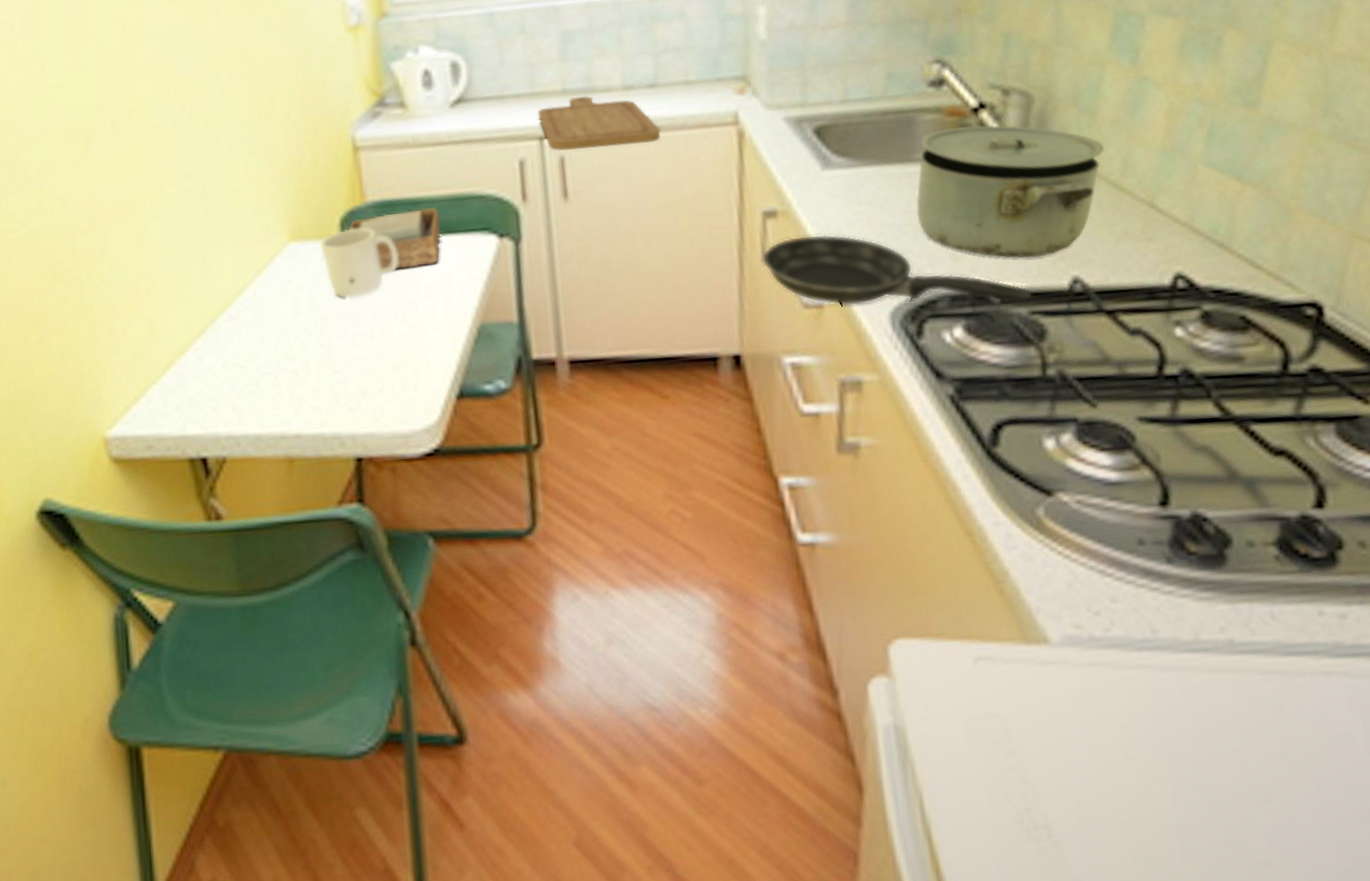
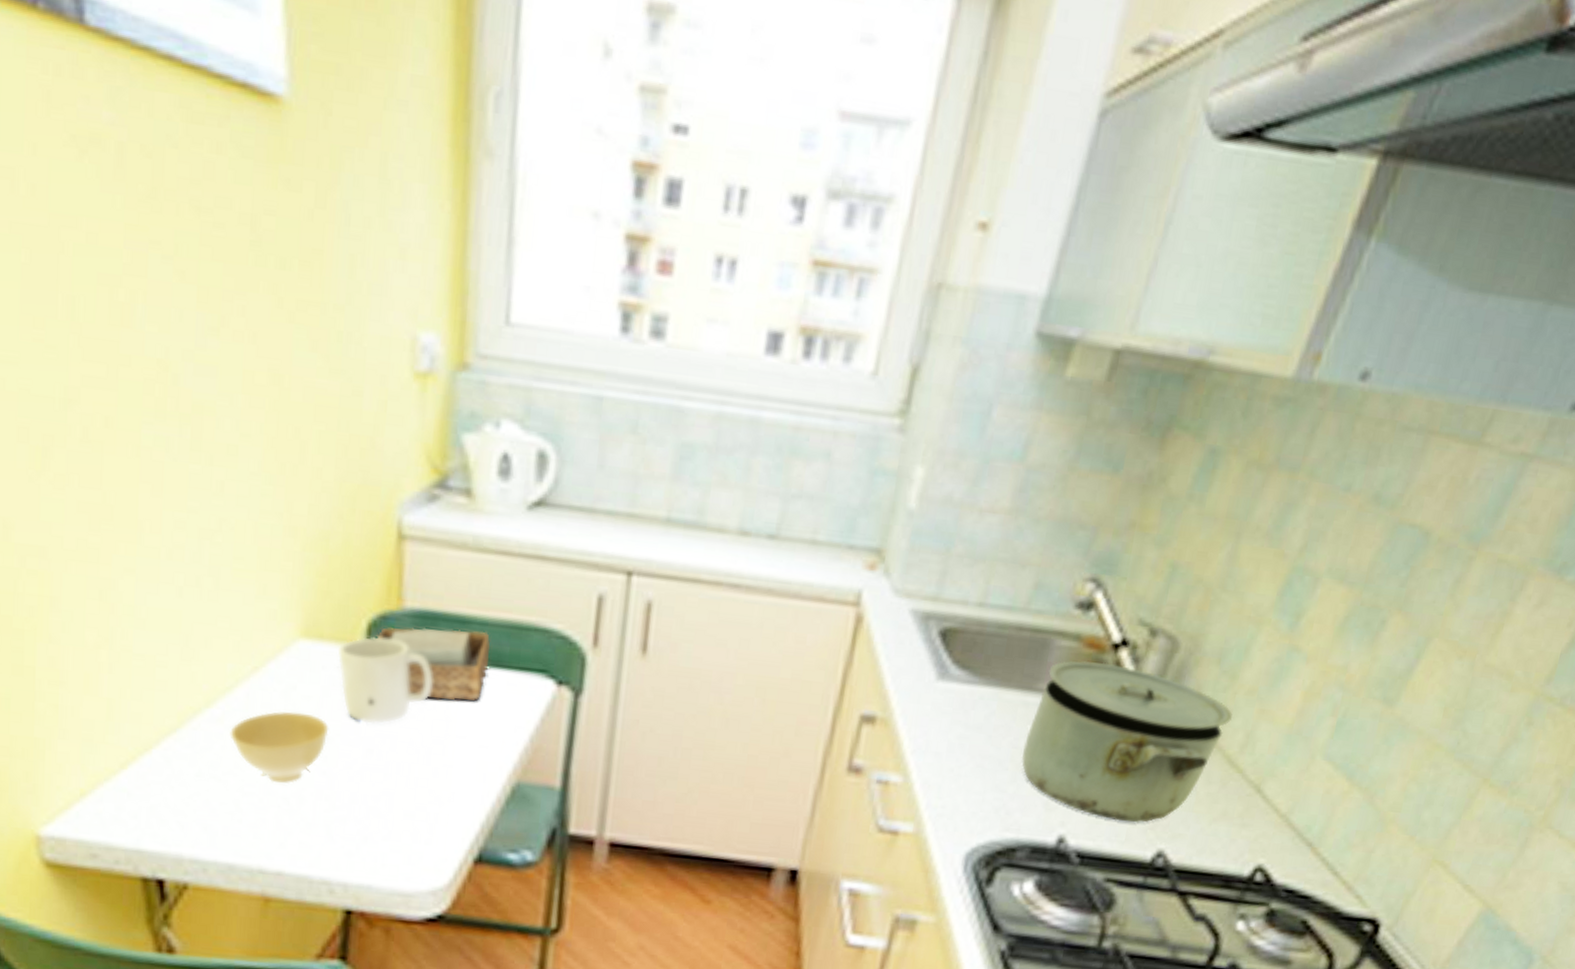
bowl: none [244,299,322,362] -> present [229,711,329,785]
chopping board: present [537,95,661,151] -> none [631,530,770,607]
frying pan: present [761,234,1032,306] -> none [846,749,1114,867]

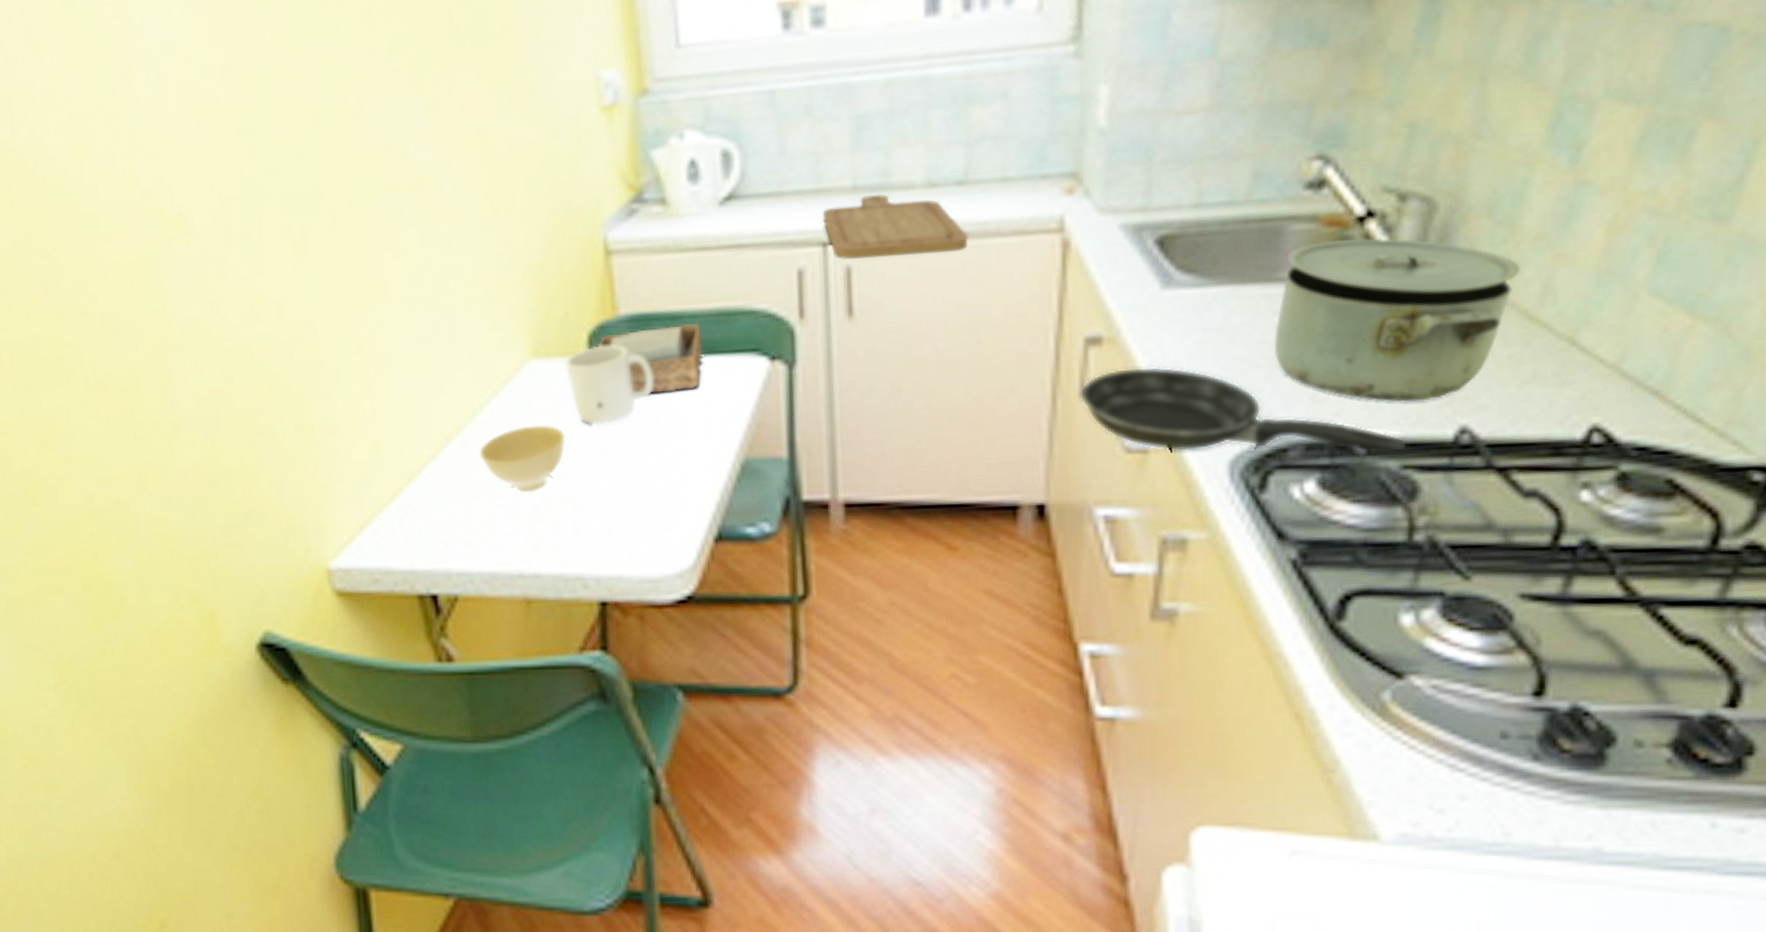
chopping board: none [631,530,770,607] -> present [822,193,969,260]
frying pan: none [846,749,1114,867] -> present [1079,366,1407,453]

